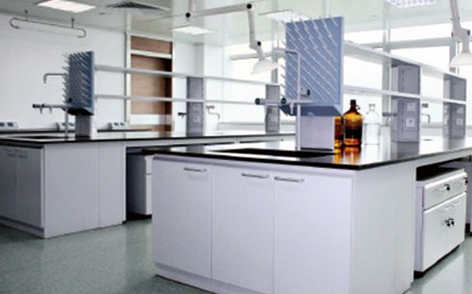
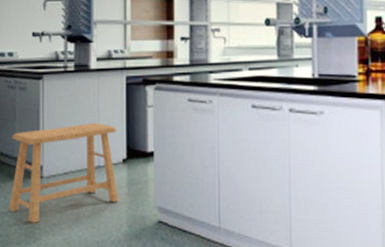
stool: none [11,189,119,280] -> present [9,123,119,223]

